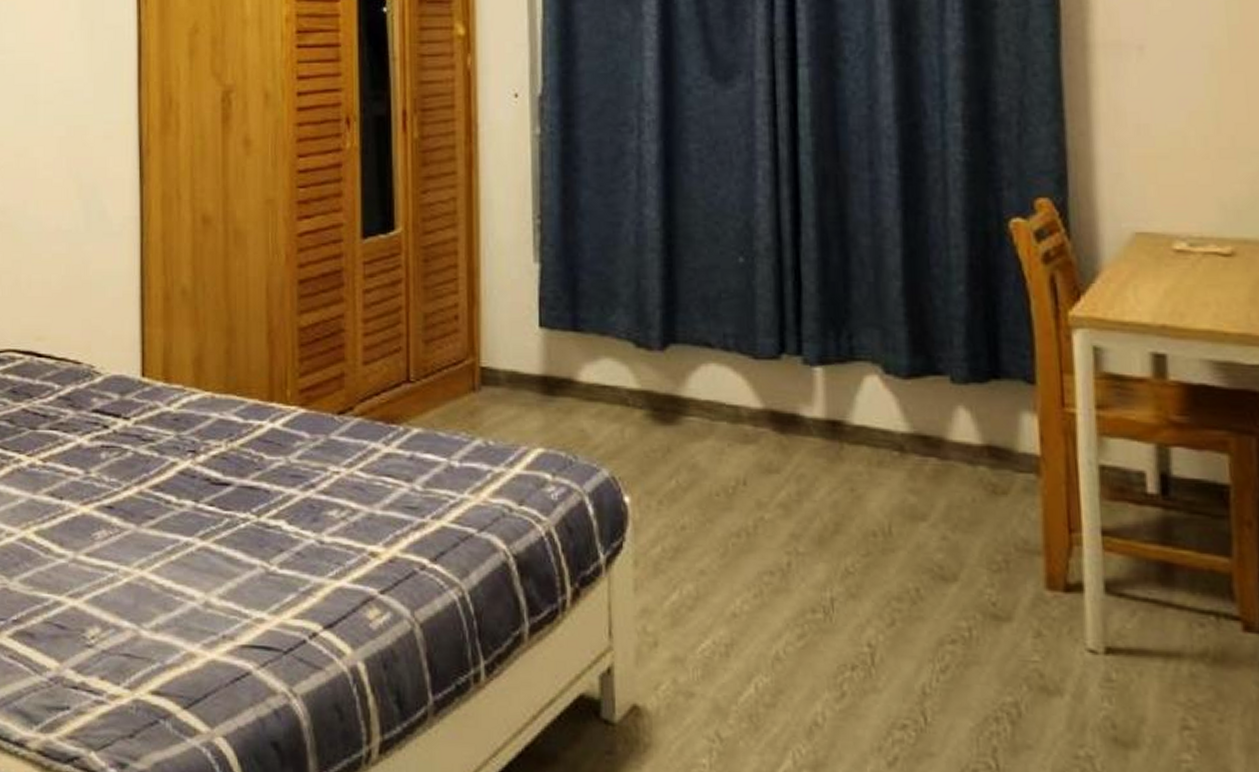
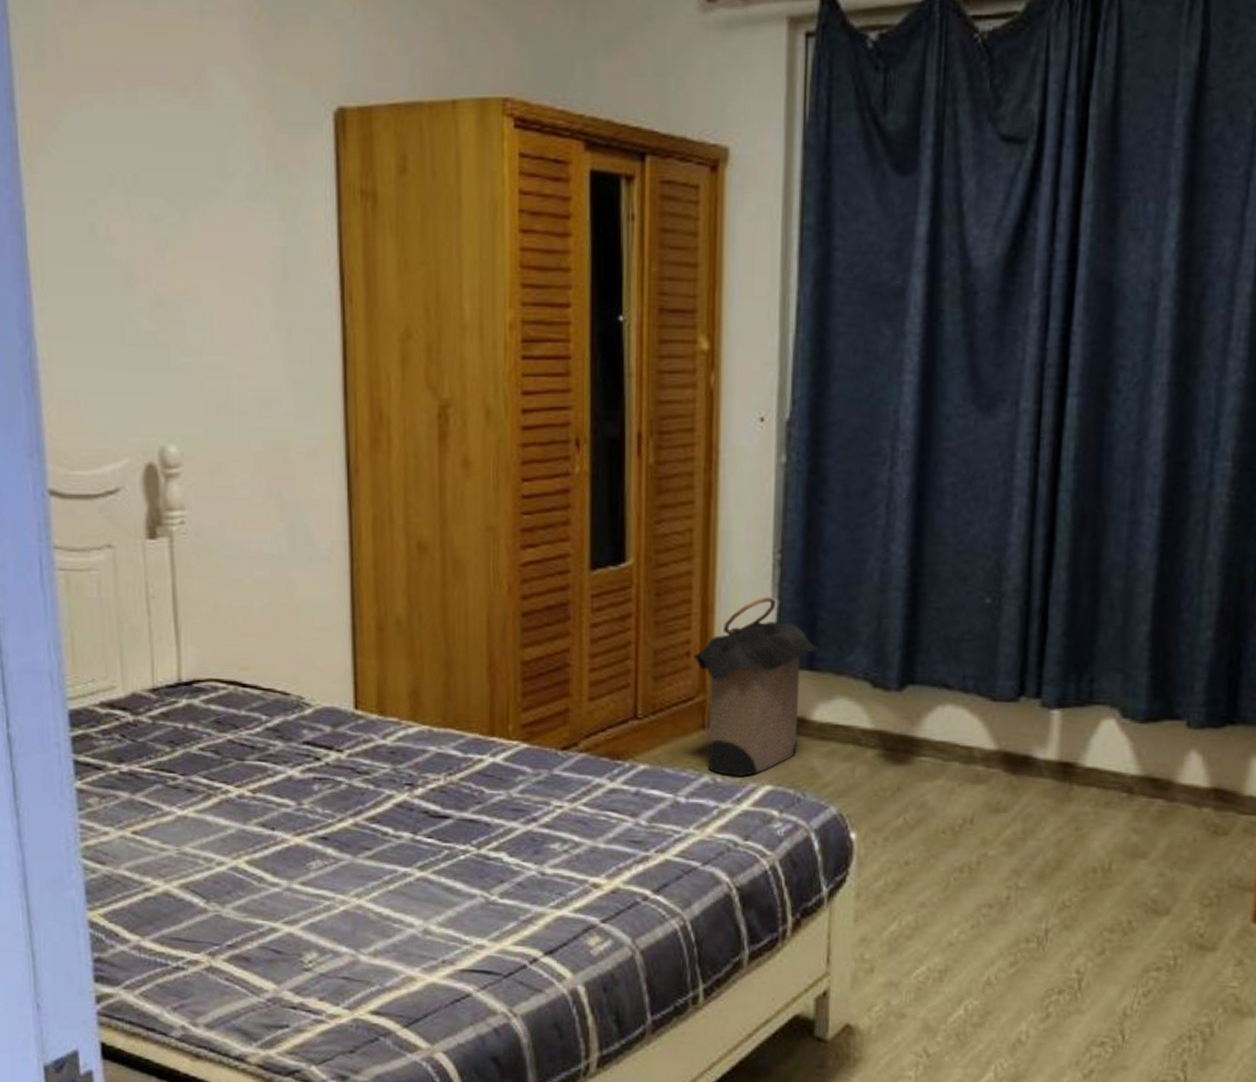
laundry hamper: none [460,260,580,439] -> present [692,596,818,776]

